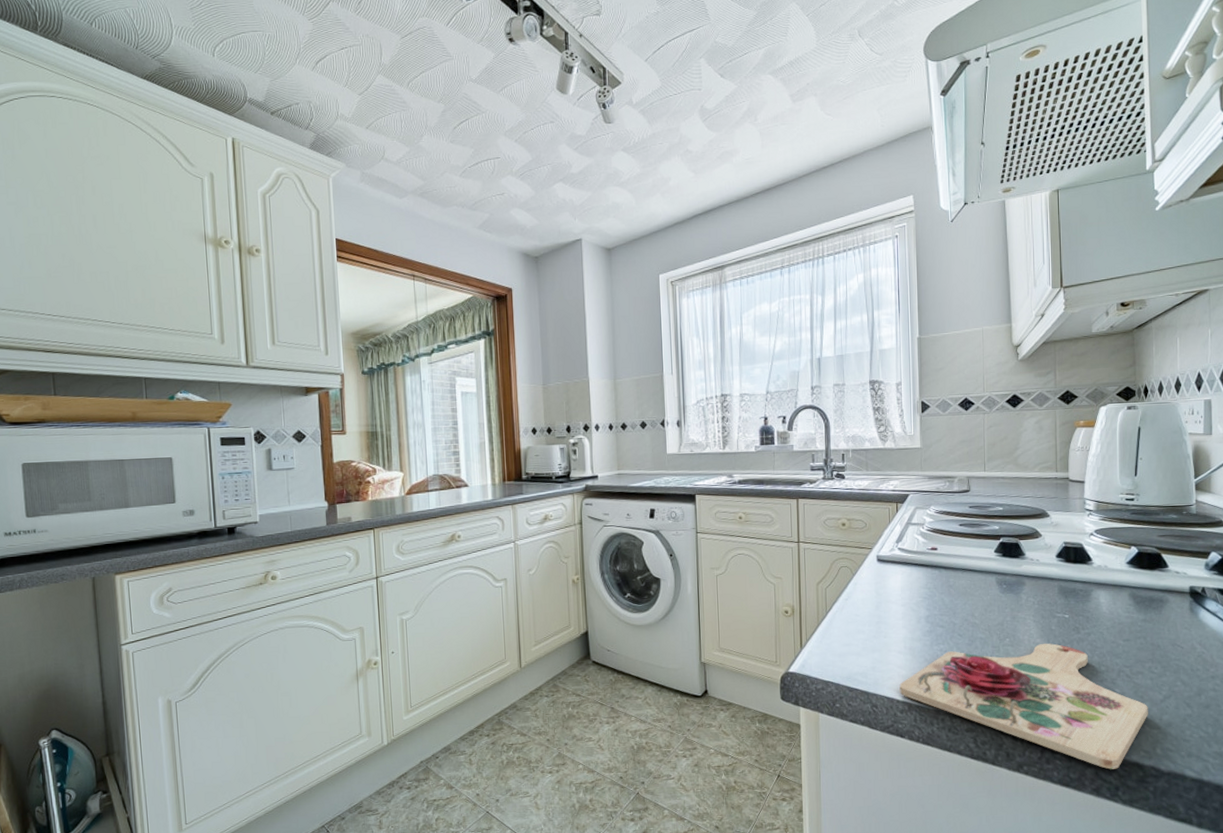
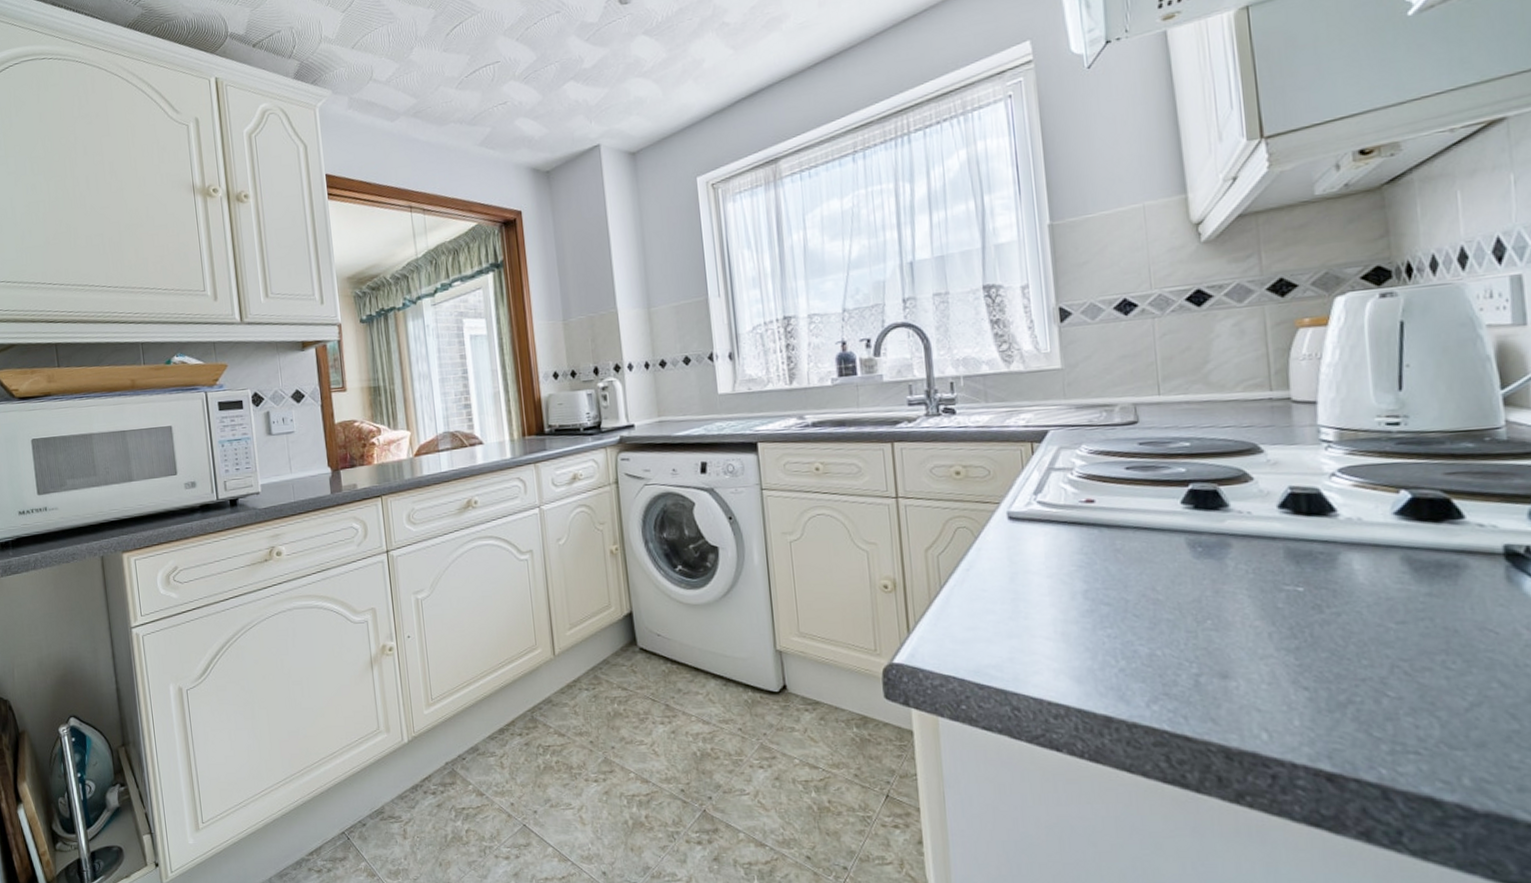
cutting board: present [899,643,1148,769] -> none [1050,626,1445,805]

